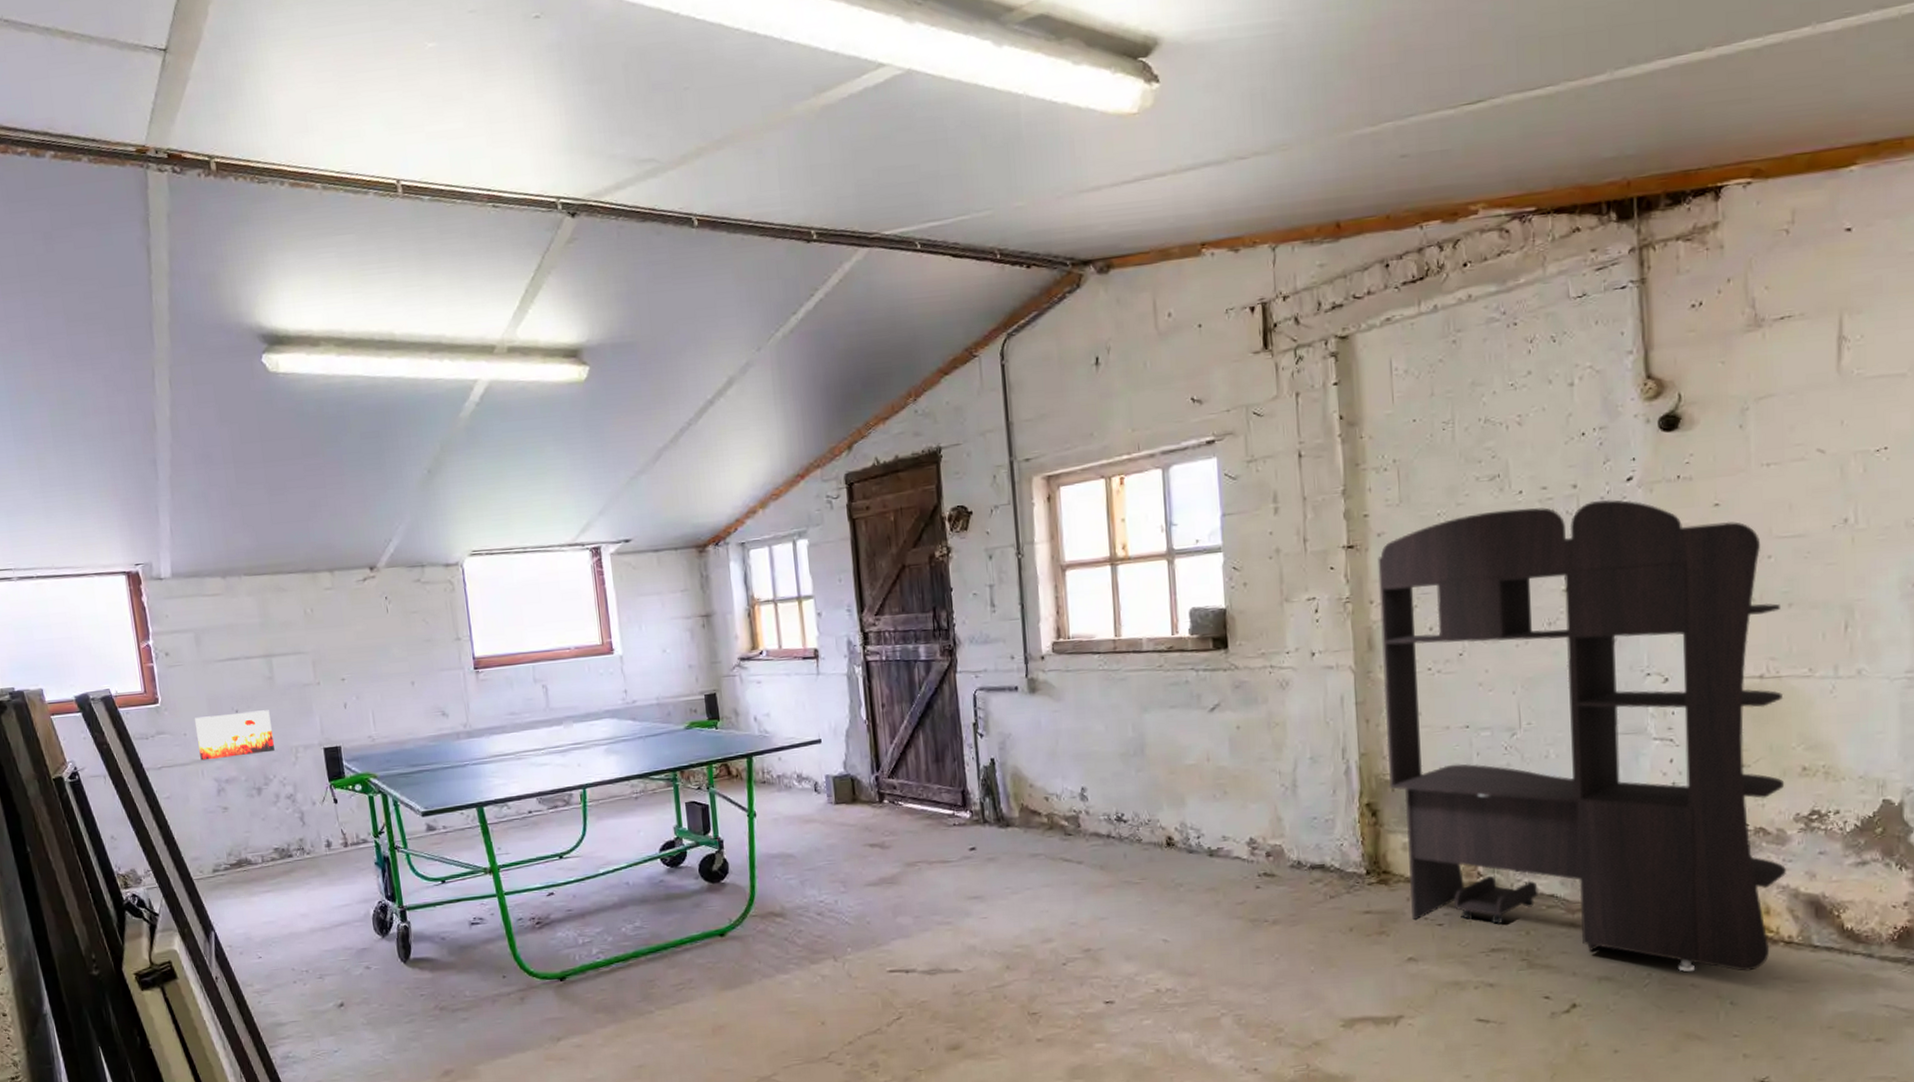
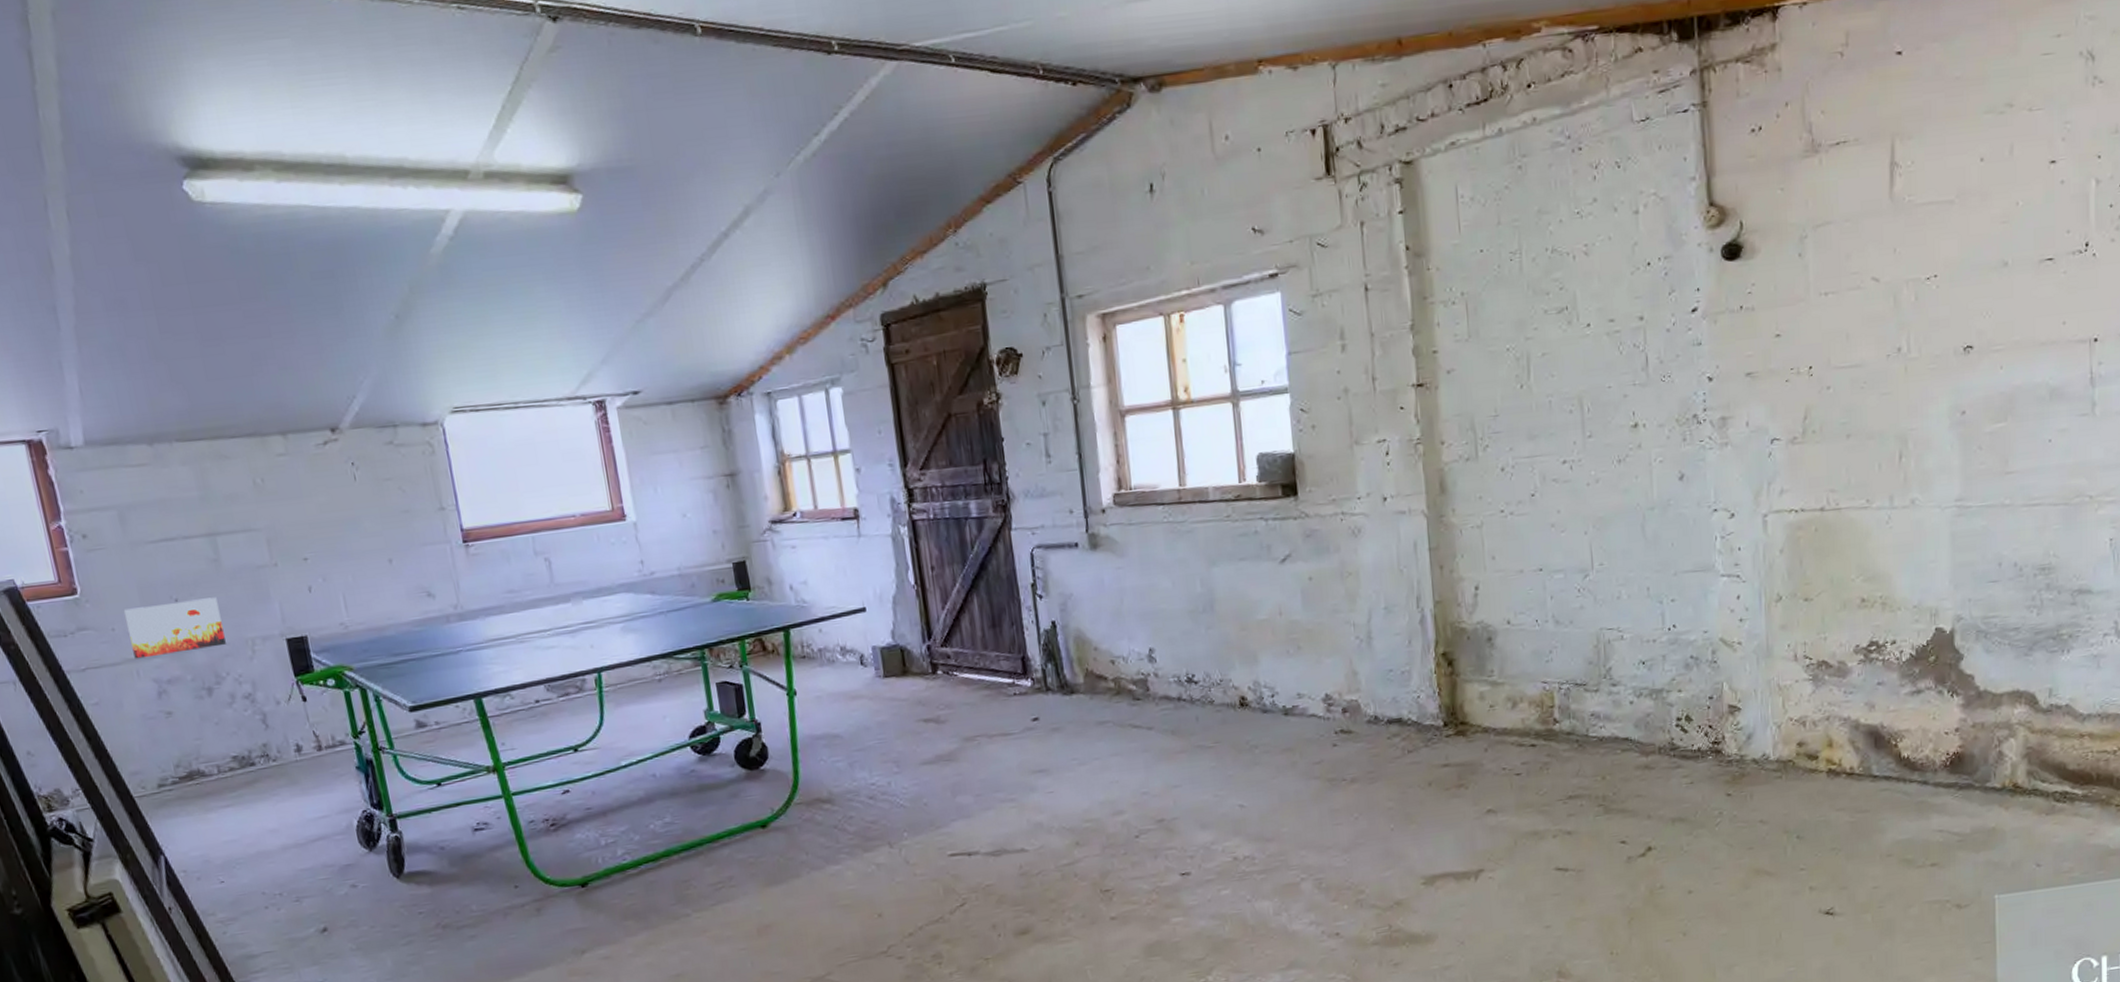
shelving unit: present [1377,500,1786,973] -> none [1448,332,1847,809]

